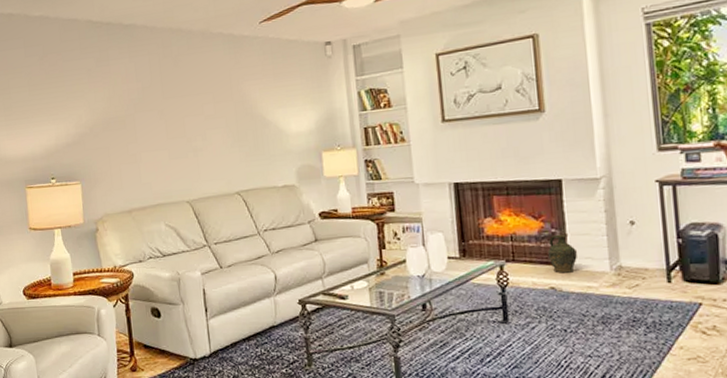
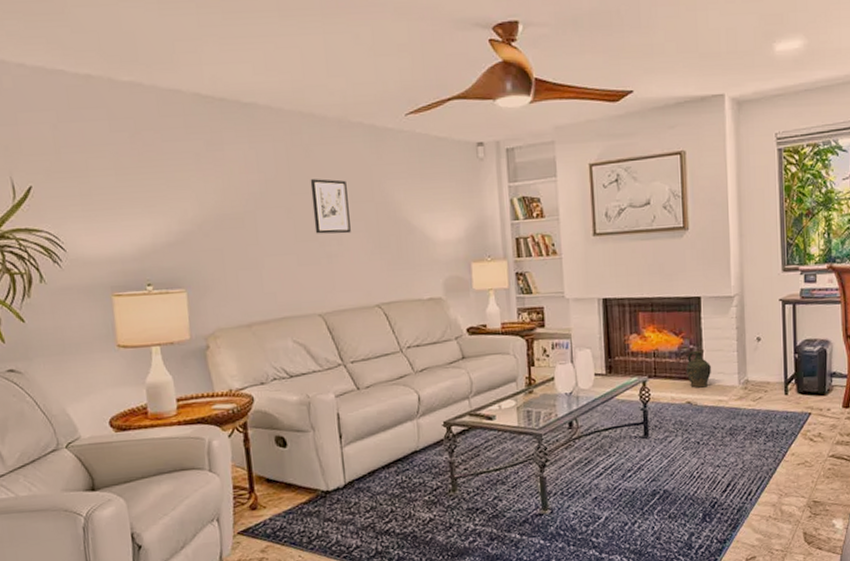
wall art: none [178,83,213,132] -> present [310,179,351,234]

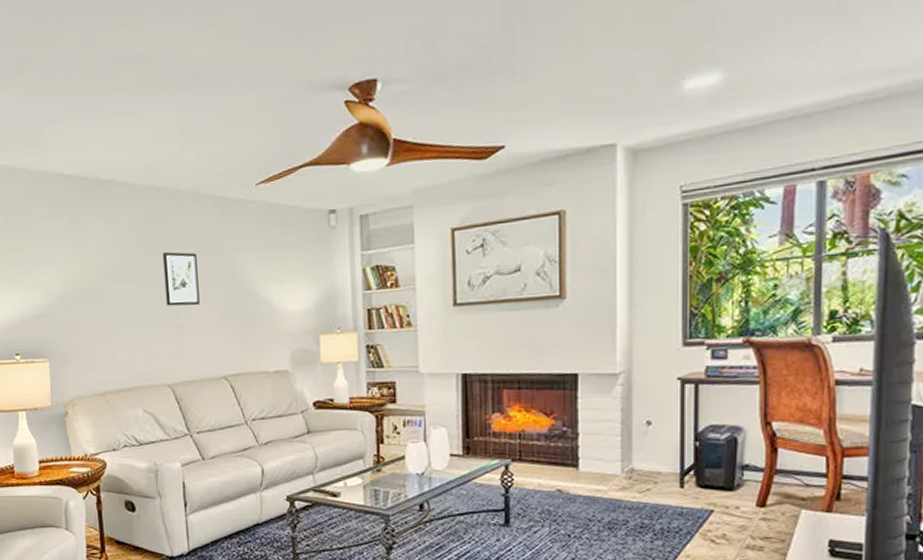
ceramic jug: present [685,350,712,388] -> none [556,433,589,475]

